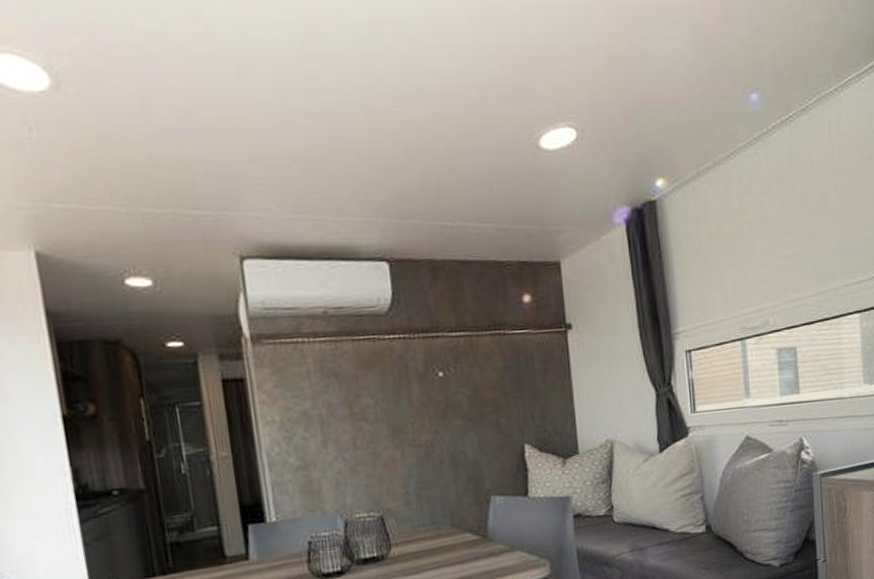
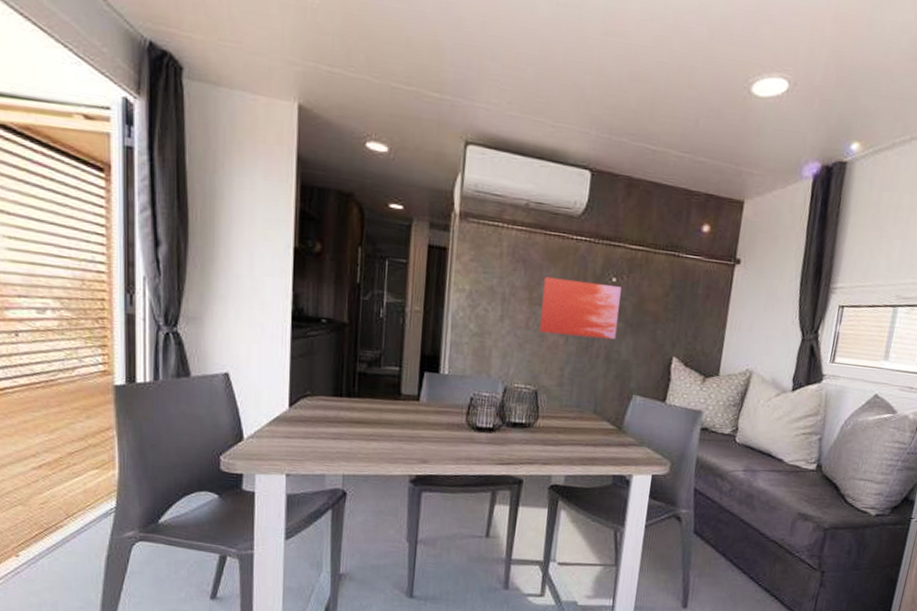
wall art: none [362,380,458,450] -> present [539,276,621,340]

